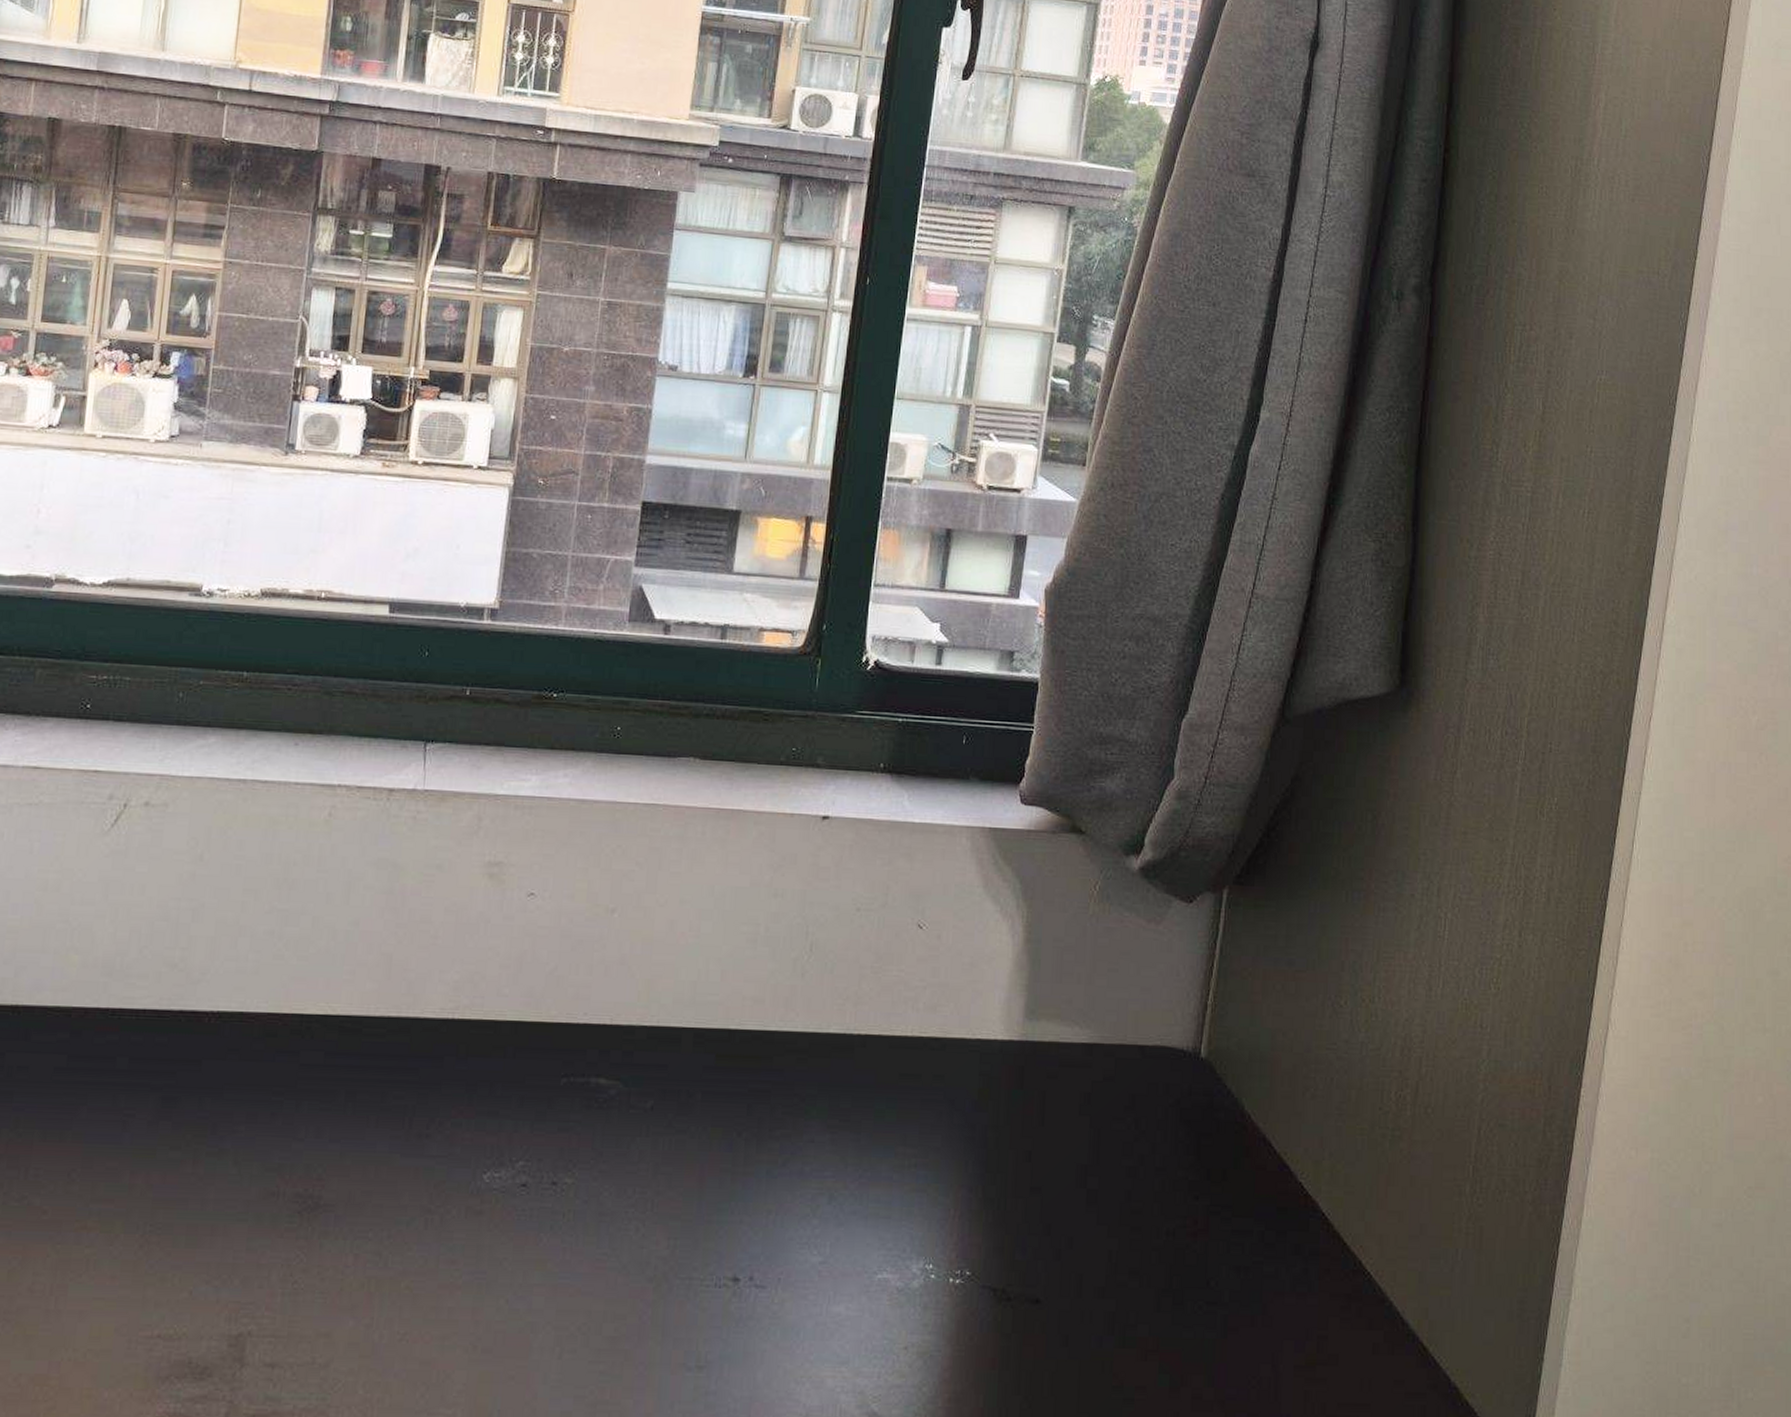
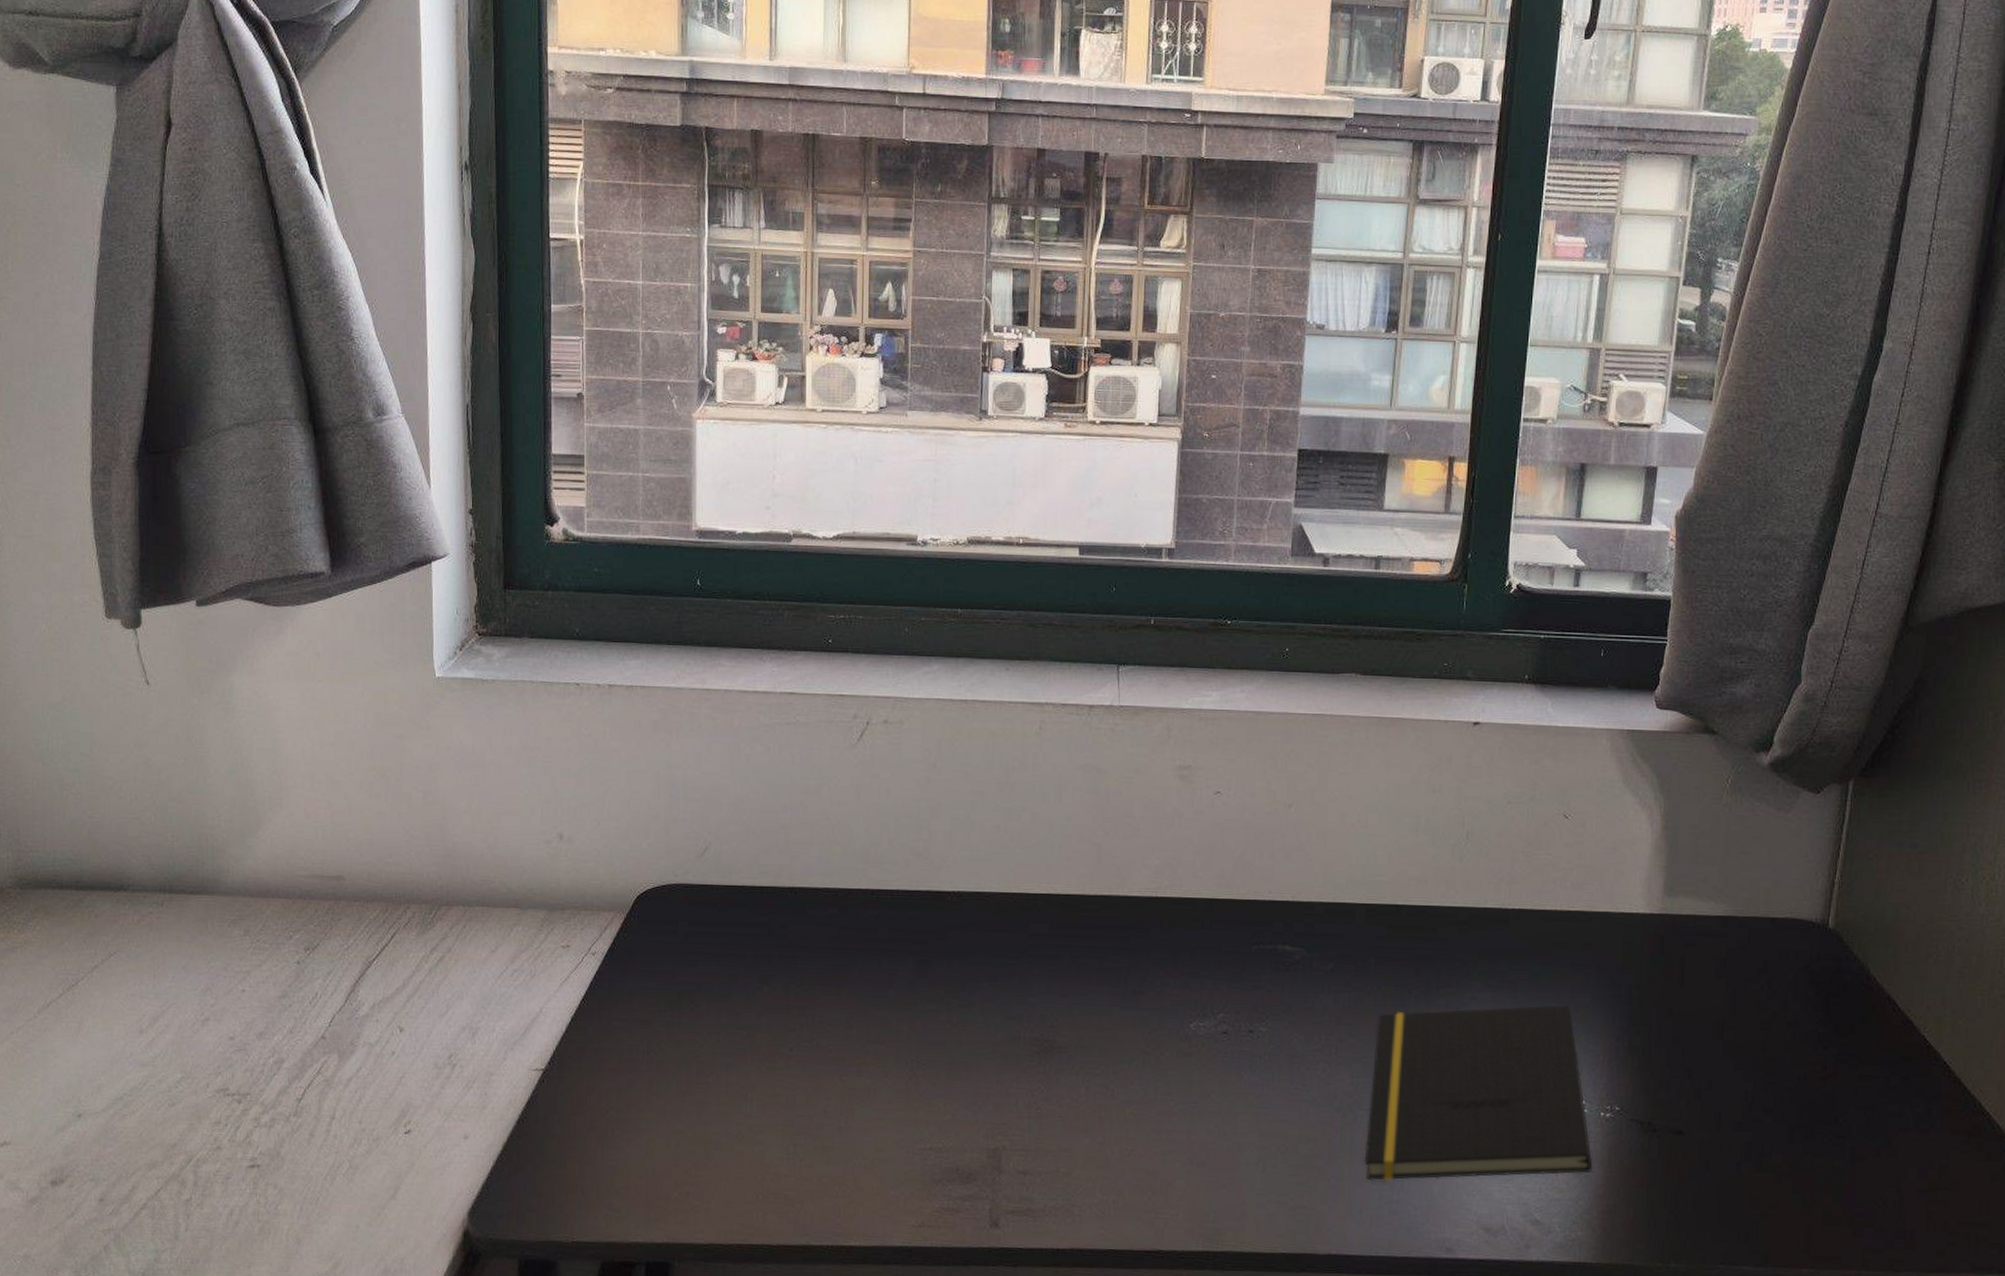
notepad: none [678,1148,939,1368] -> present [1364,1004,1593,1182]

